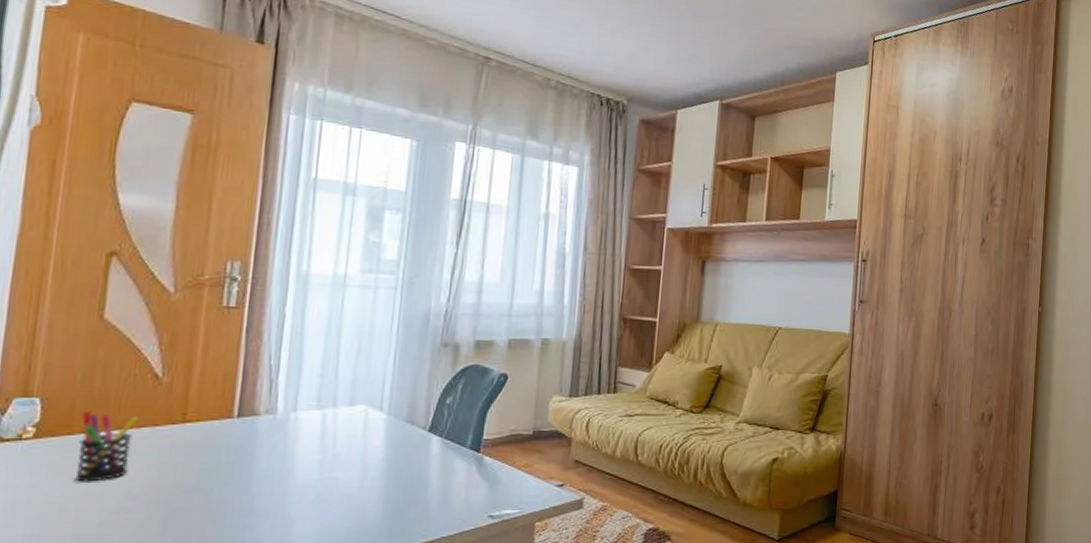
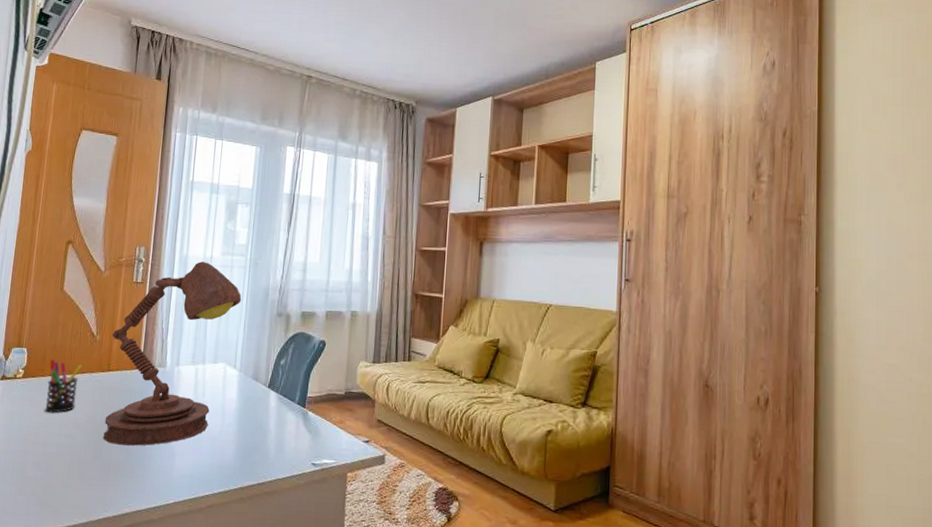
desk lamp: none [176,280,391,516] -> present [103,261,242,446]

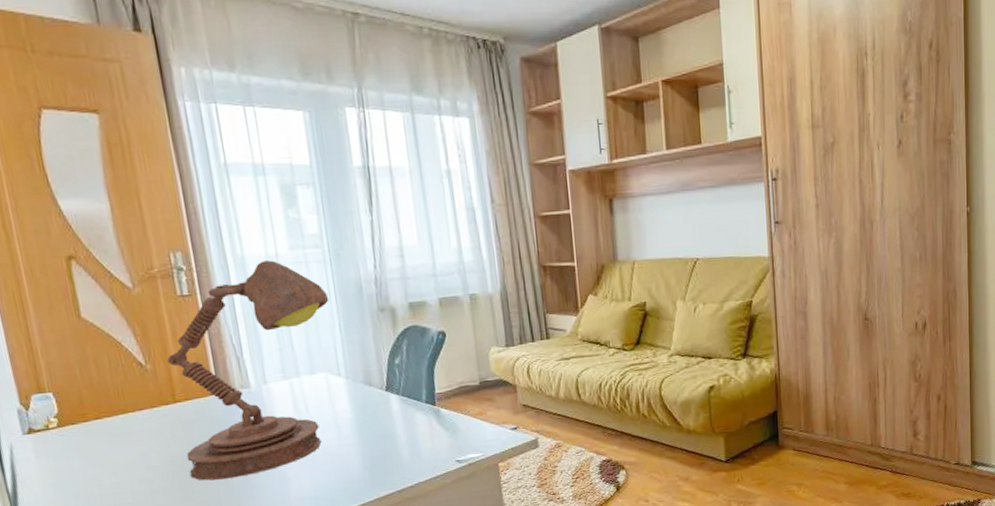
pen holder: present [45,359,83,413] -> none [90,400,142,461]

